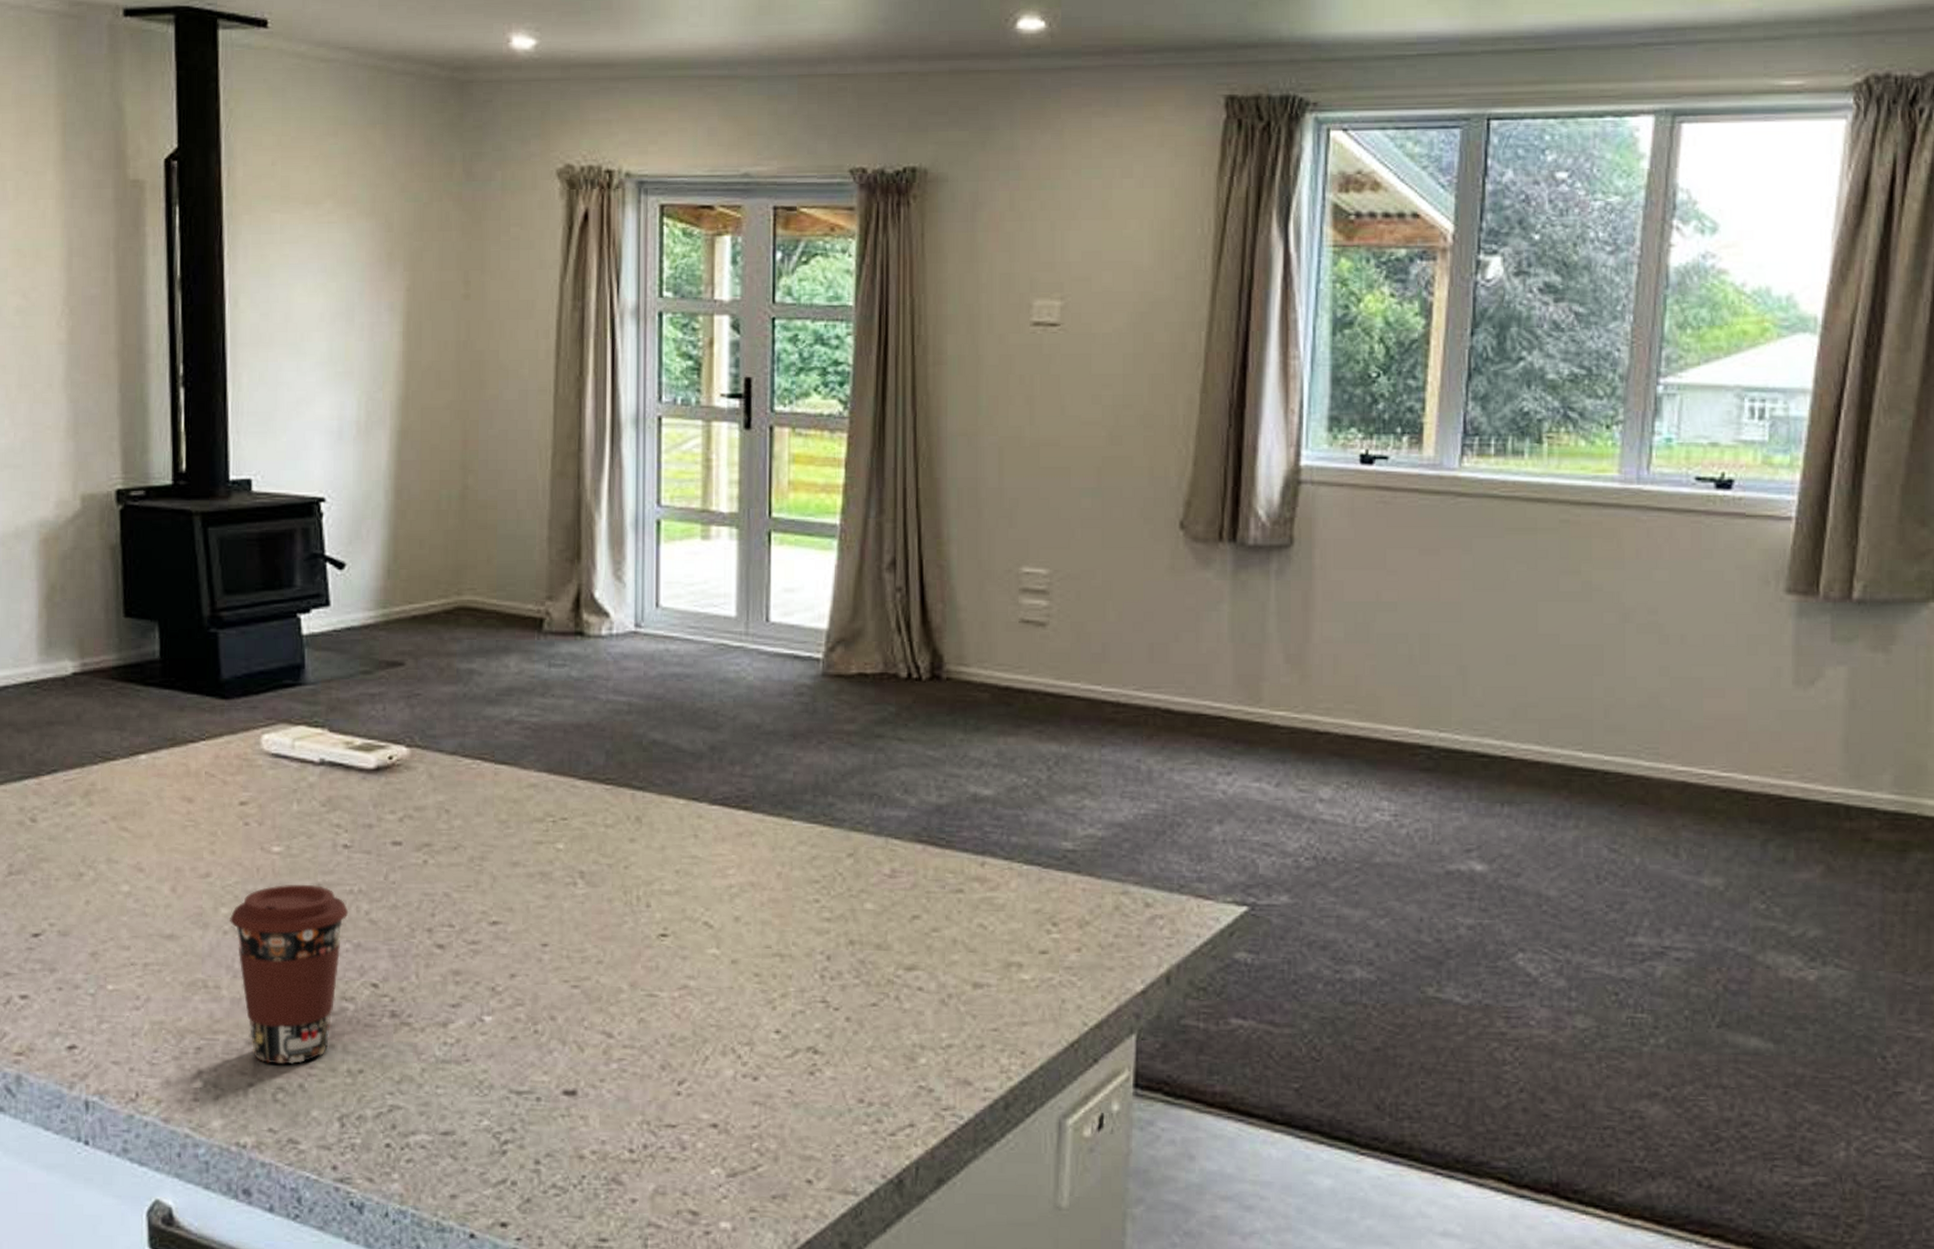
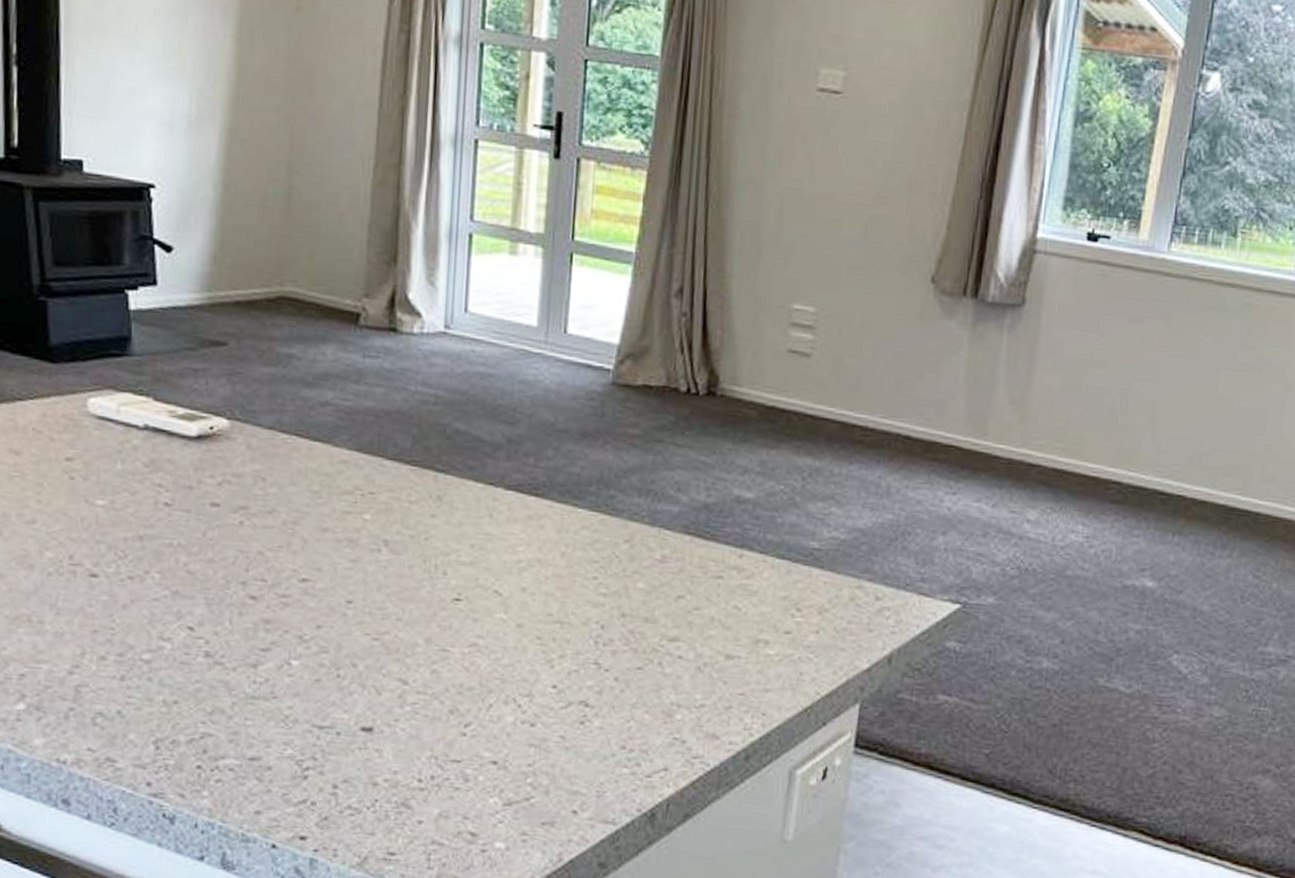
coffee cup: present [230,884,349,1065] -> none [54,535,168,693]

